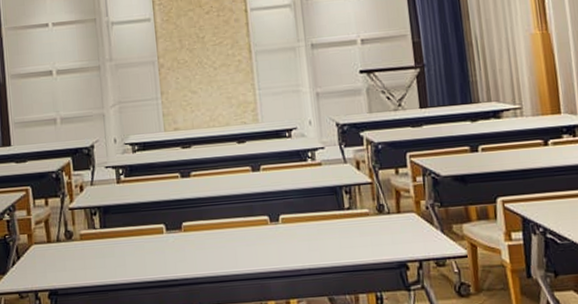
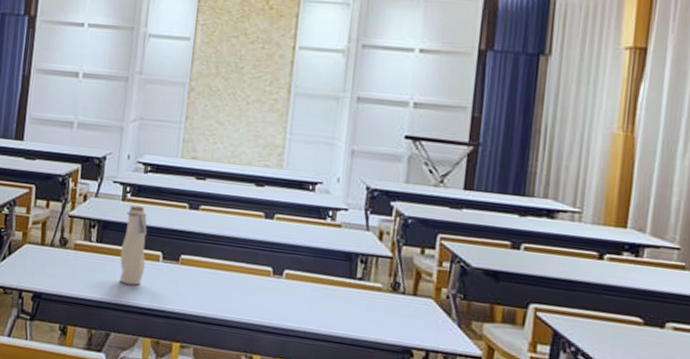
water bottle: none [123,184,152,262] -> present [119,204,147,285]

